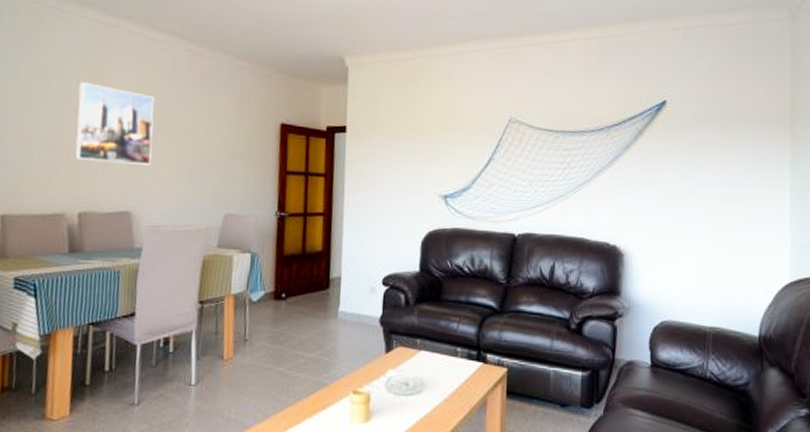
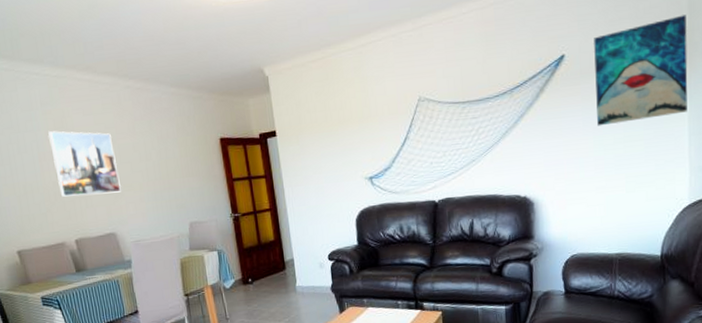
wall art: none [697,83,790,182] -> present [594,15,688,126]

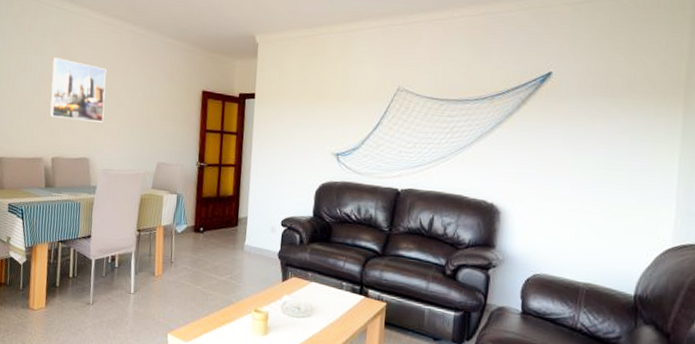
wall art: present [594,15,688,126] -> none [578,54,686,151]

